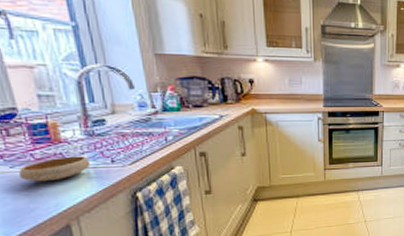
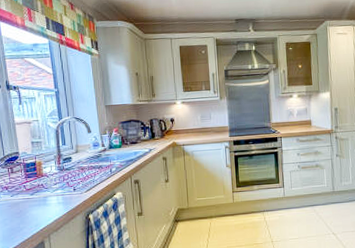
bowl: present [19,156,91,182] -> none [16,186,60,207]

